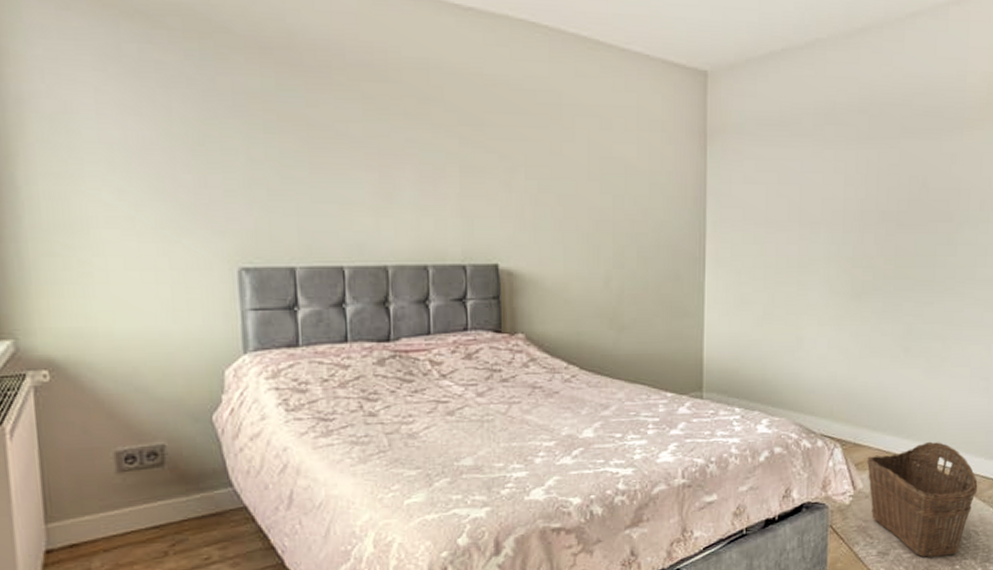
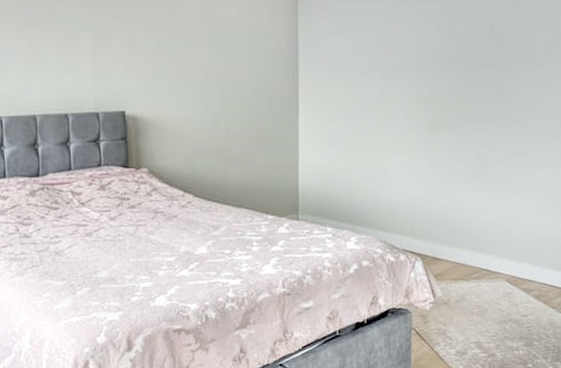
wicker basket: present [866,441,978,558] -> none [444,255,547,358]

